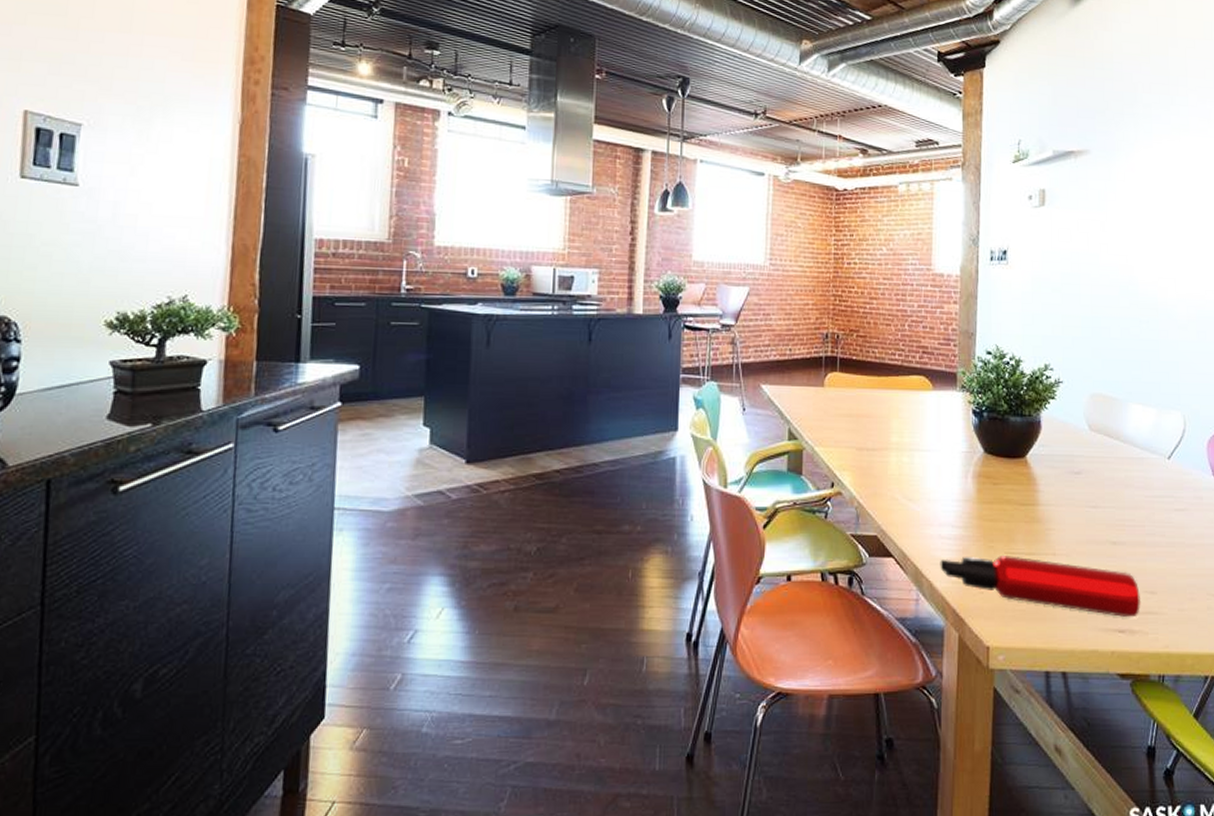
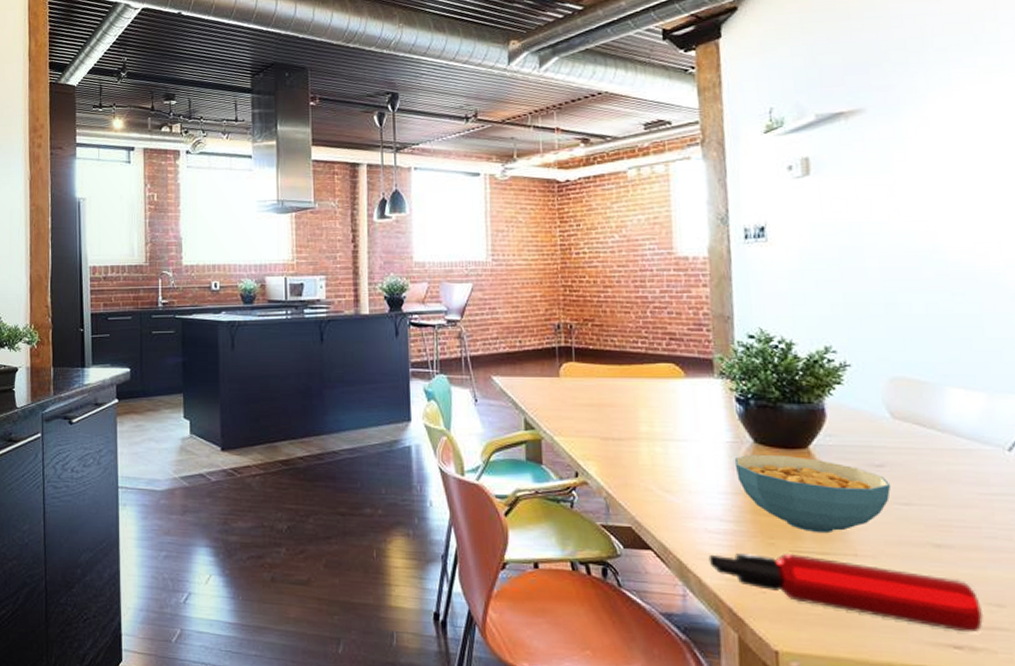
cereal bowl: none [967,464,1085,536] -> present [734,455,892,534]

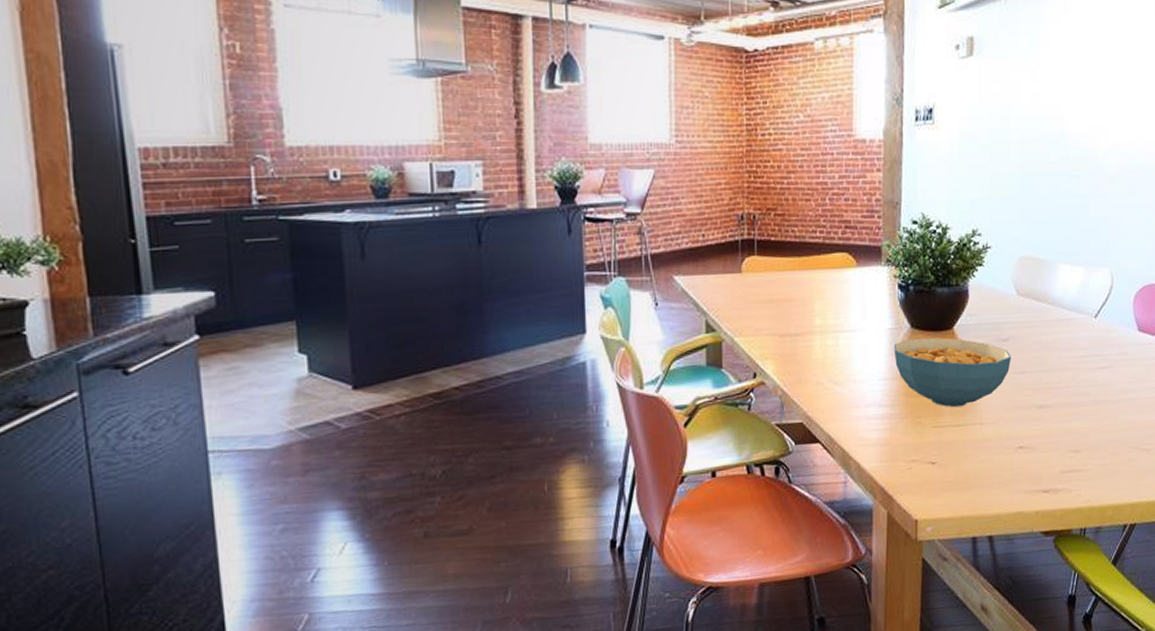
water bottle: present [708,553,984,633] -> none [867,429,1066,478]

